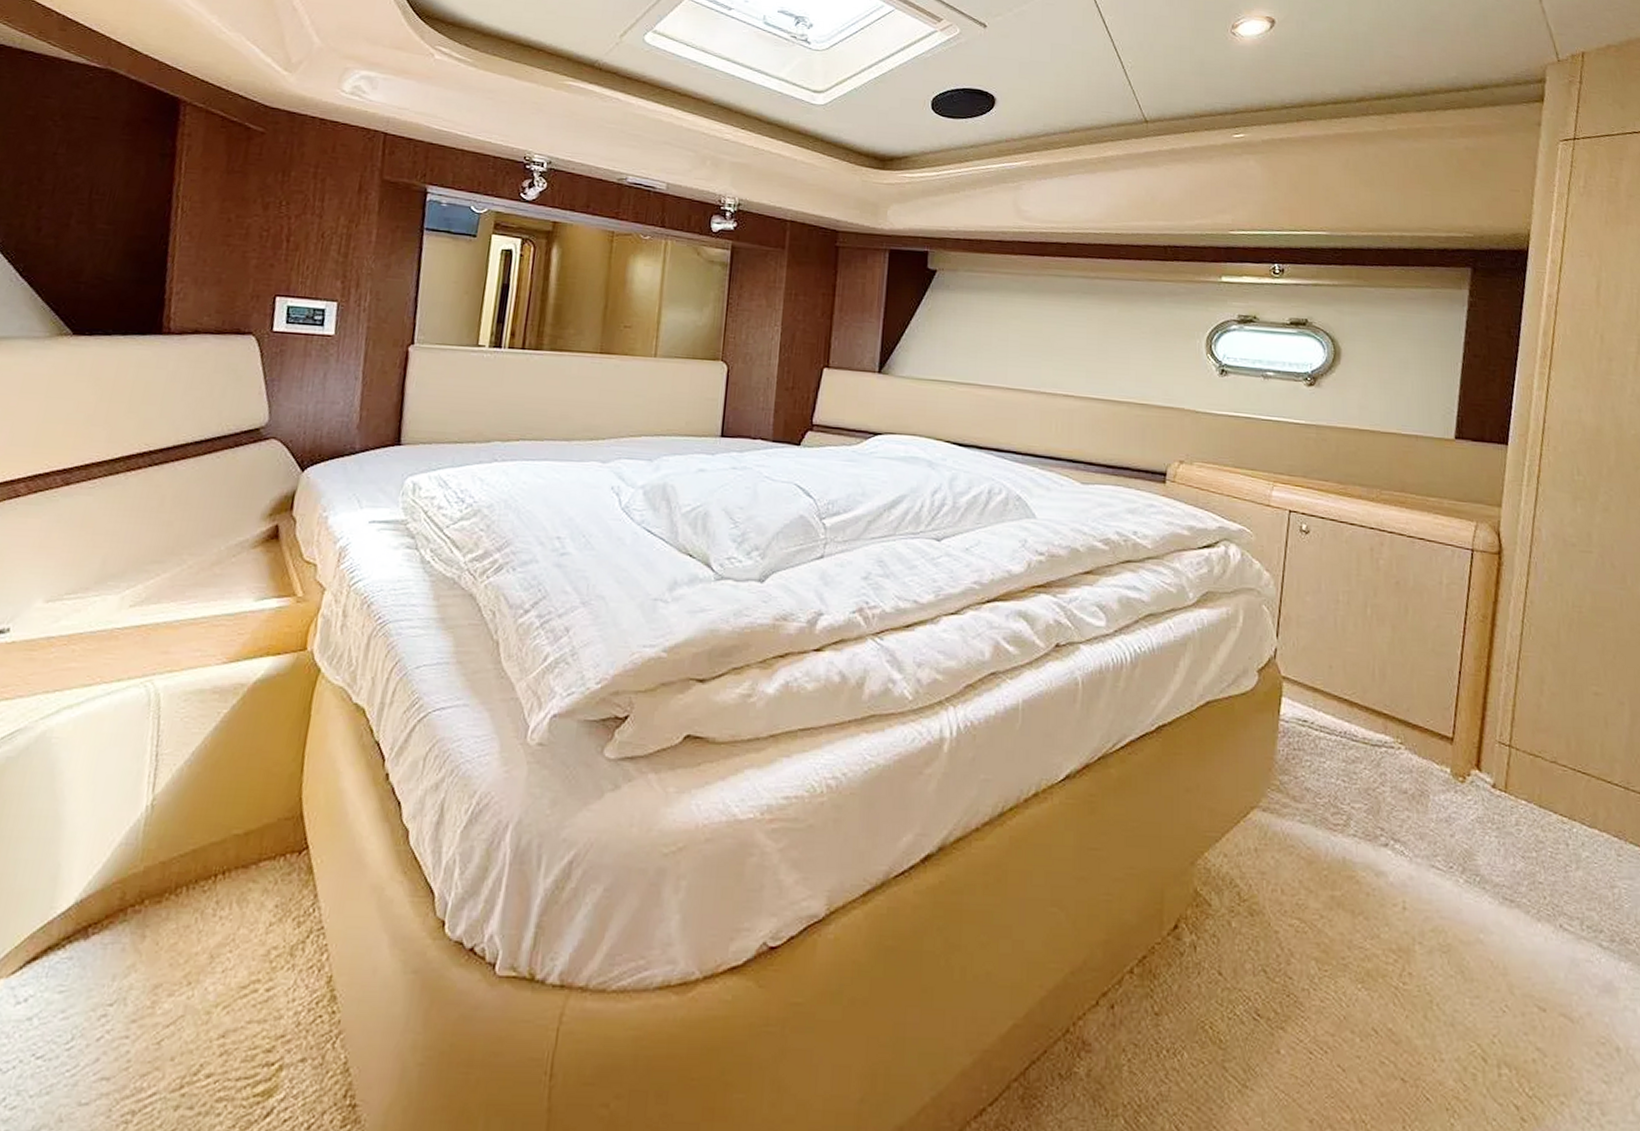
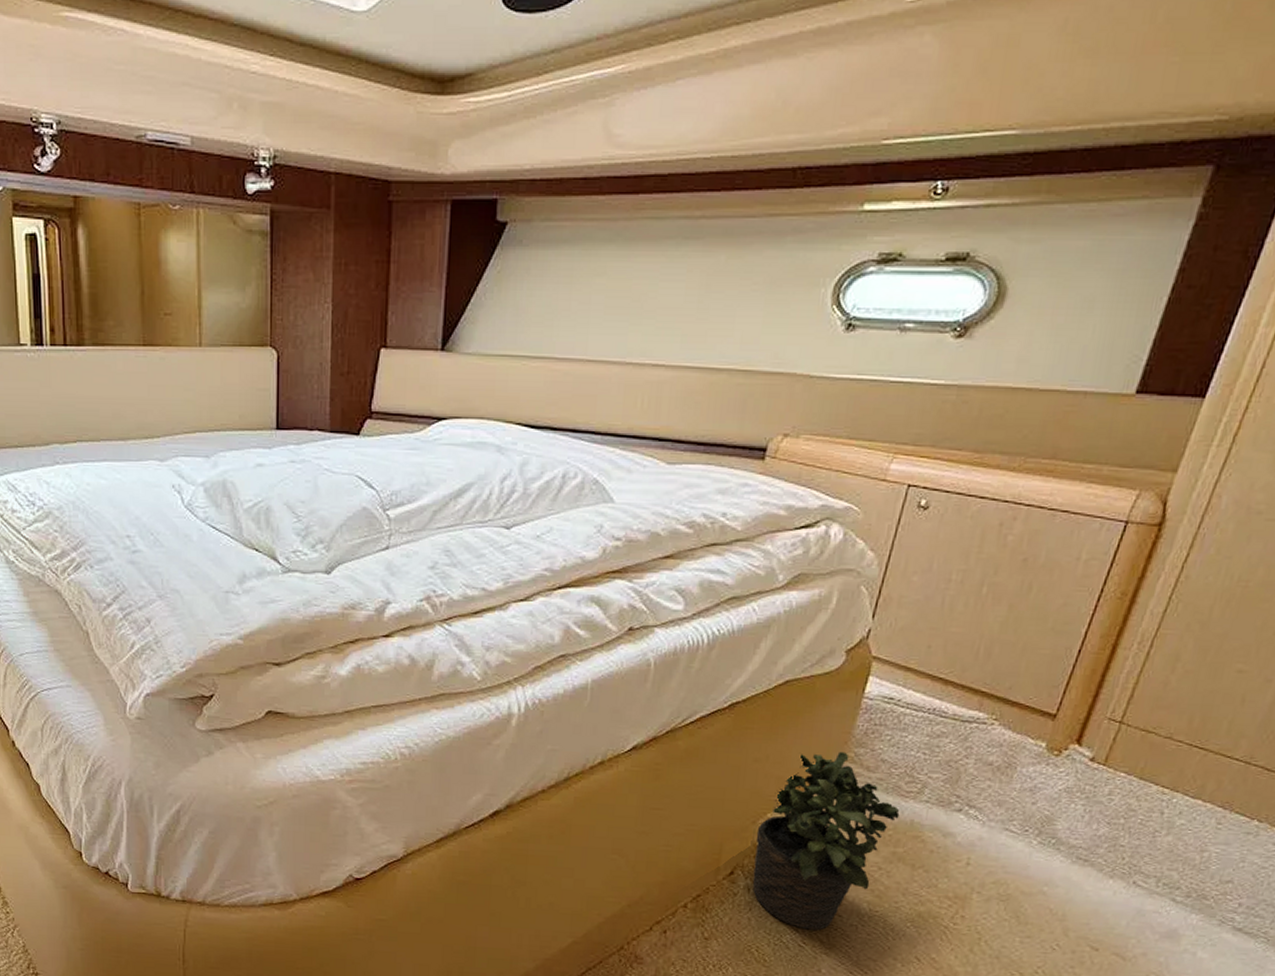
potted plant: none [1196,779,1331,998] -> present [752,751,900,930]

